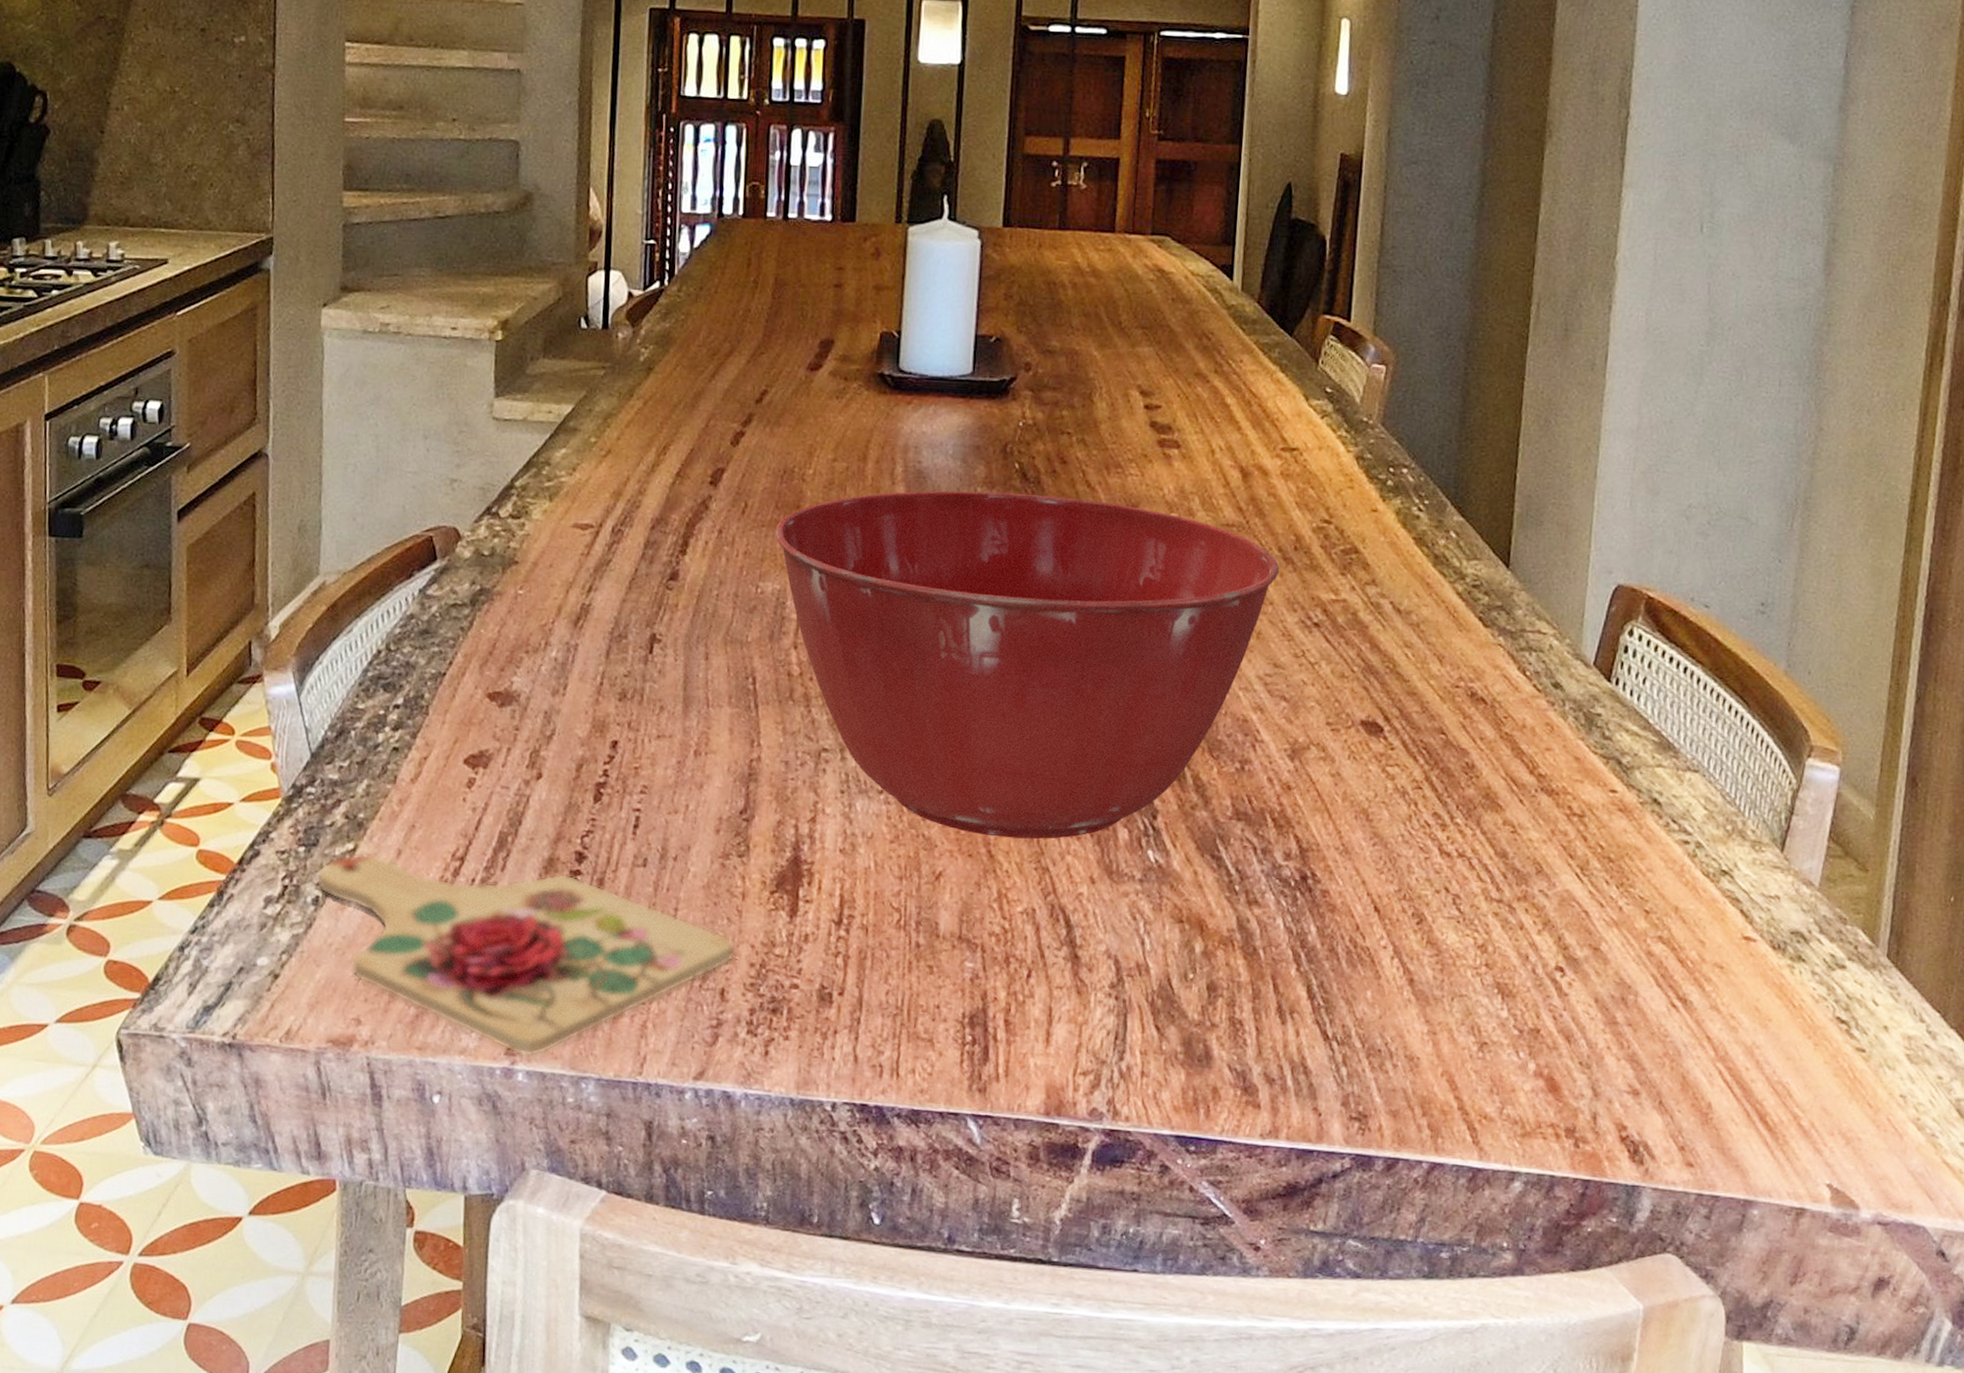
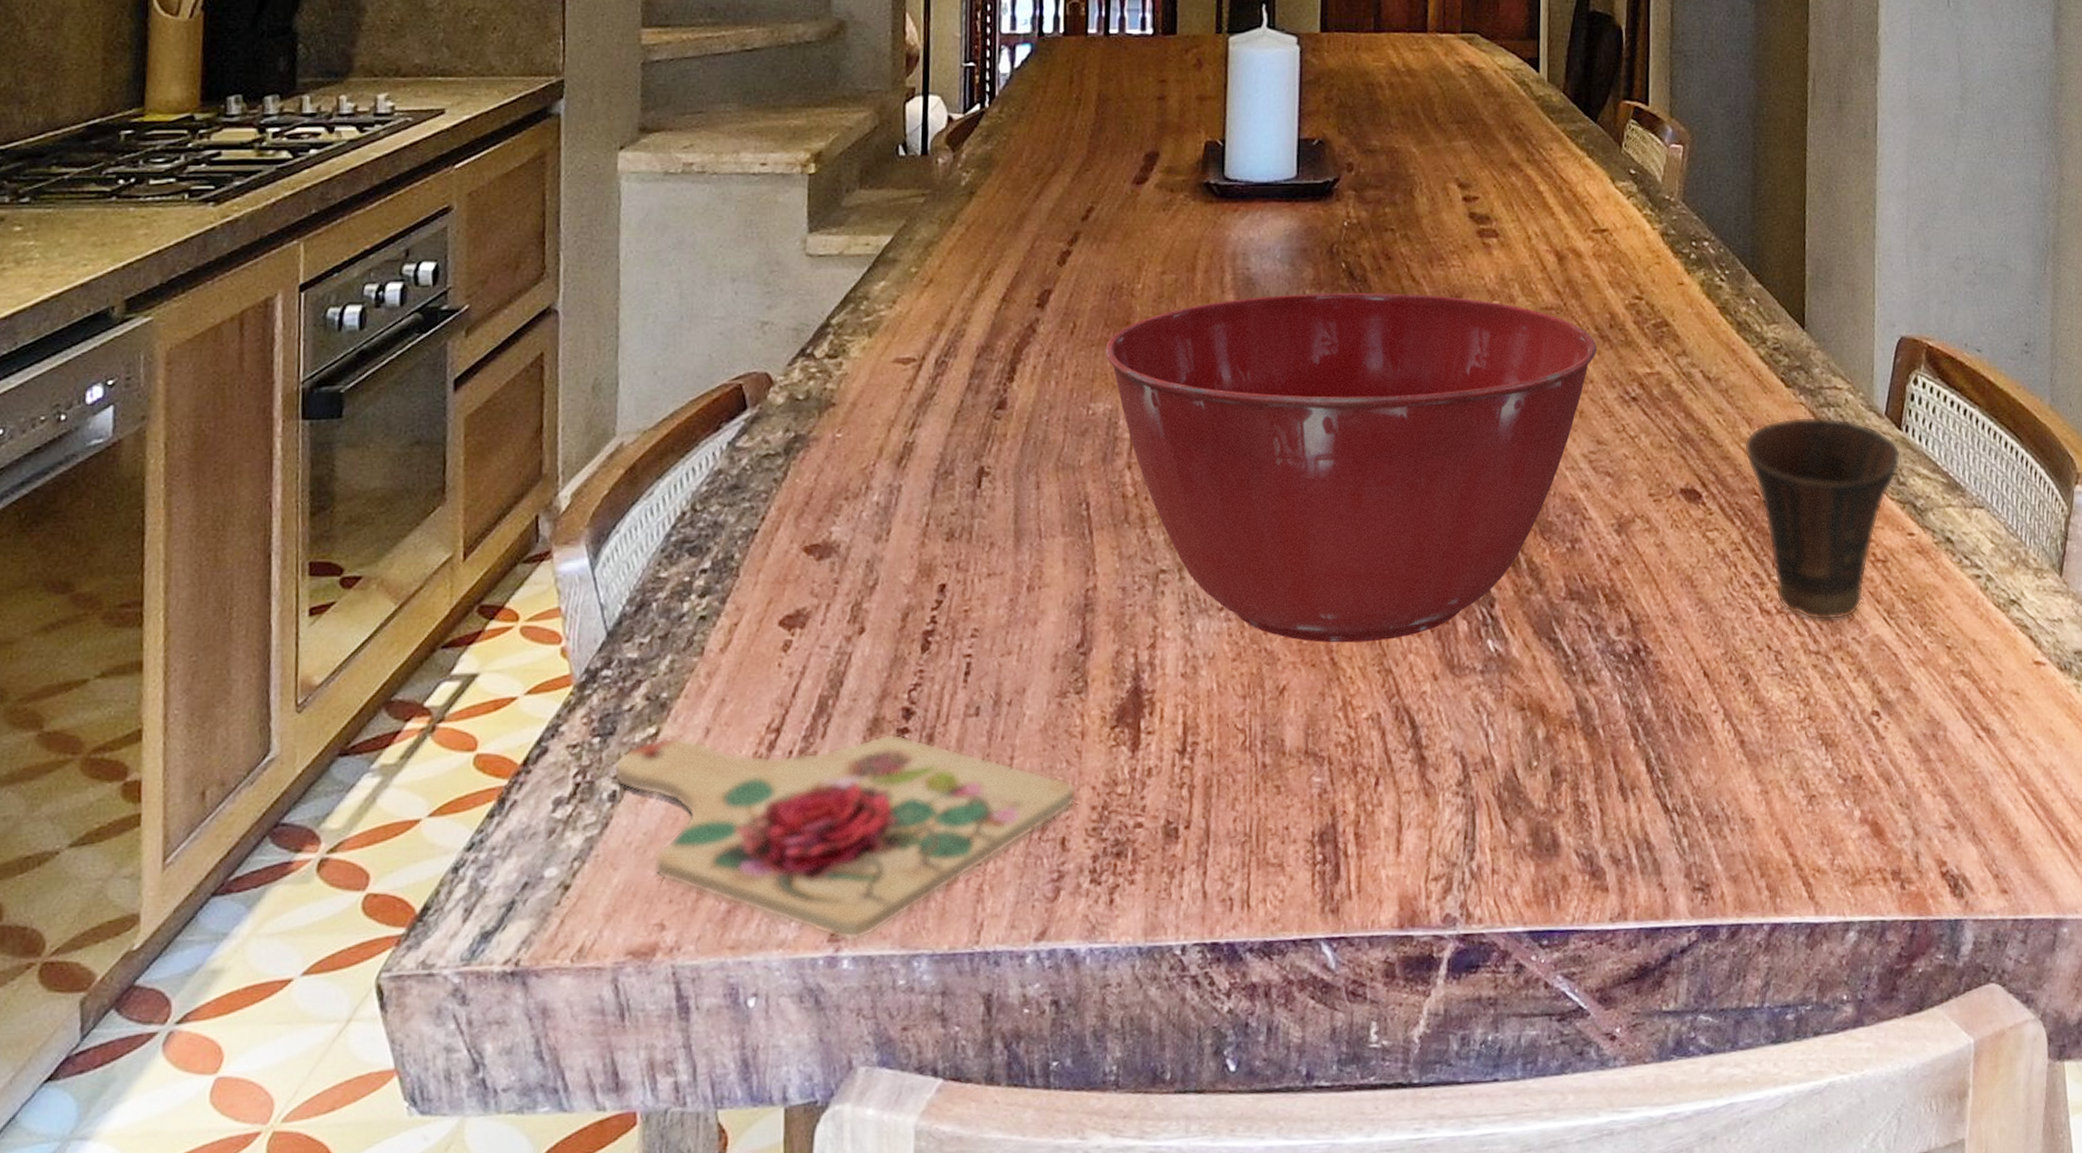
cup: none [1432,658,1609,871] -> present [1744,416,1901,621]

